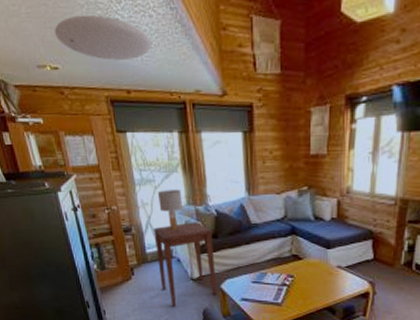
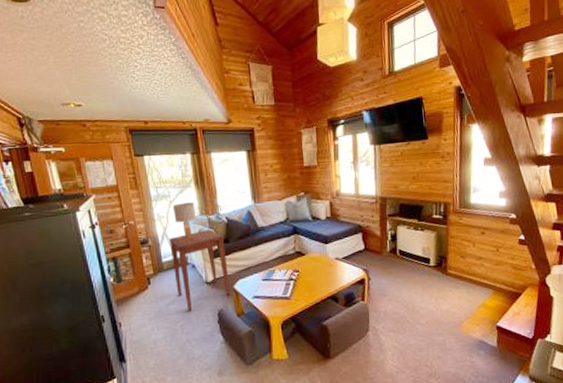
ceiling light: present [54,14,153,61] -> none [79,63,167,98]

